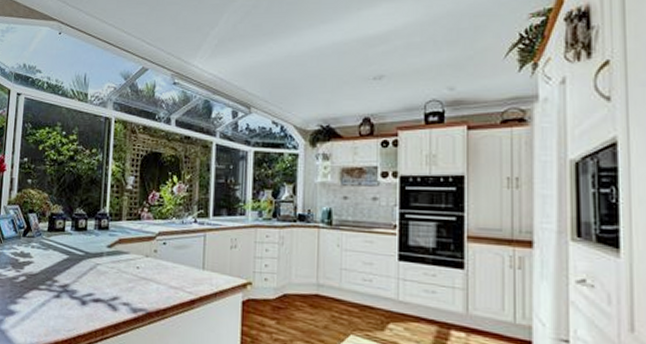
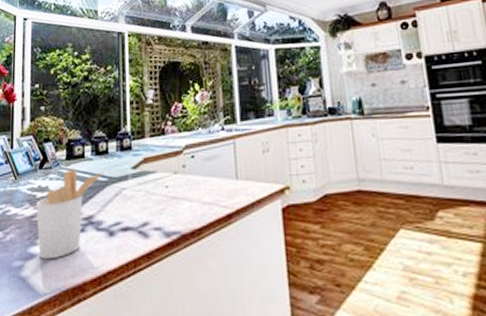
utensil holder: none [17,240,82,318] -> present [36,169,105,260]

